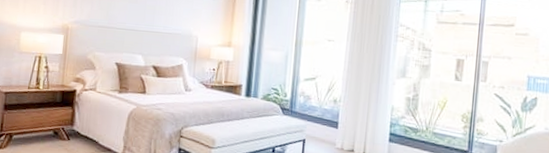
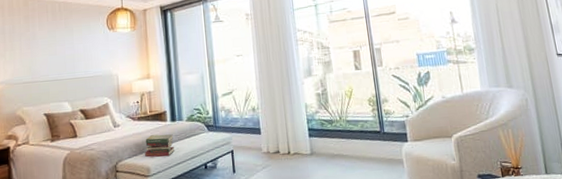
books: none [212,106,245,132] -> present [145,134,174,157]

